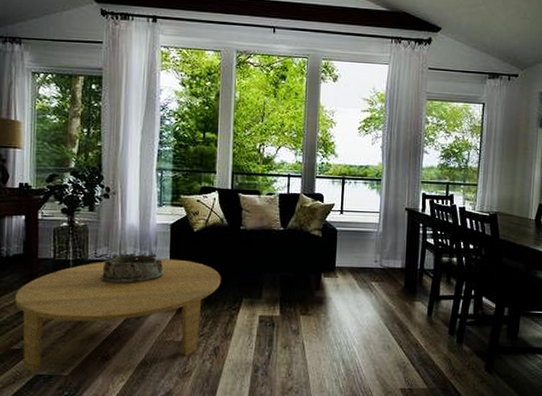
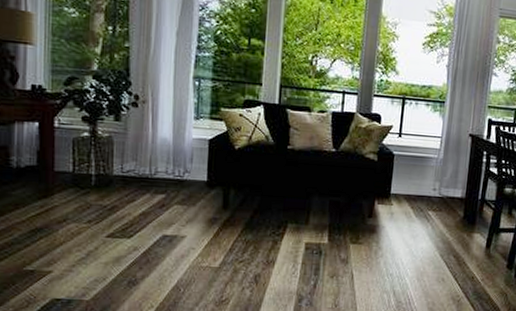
coffee table: present [15,258,221,372] -> none [28,177,265,296]
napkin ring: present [101,253,164,283] -> none [128,169,200,203]

